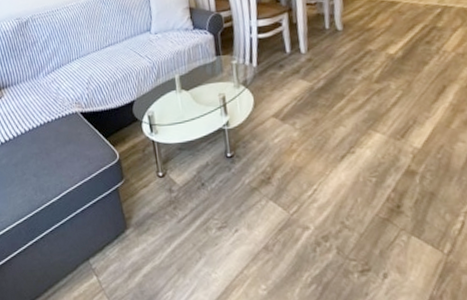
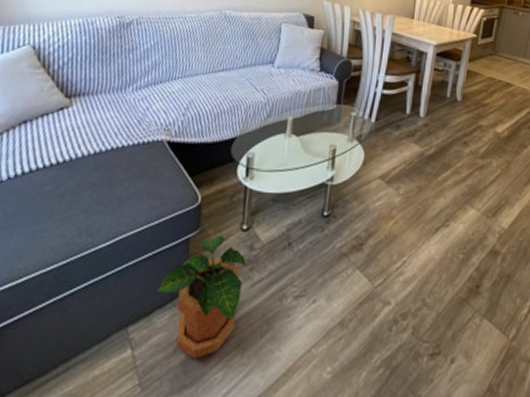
potted plant: none [103,183,173,282] -> present [156,235,247,359]

